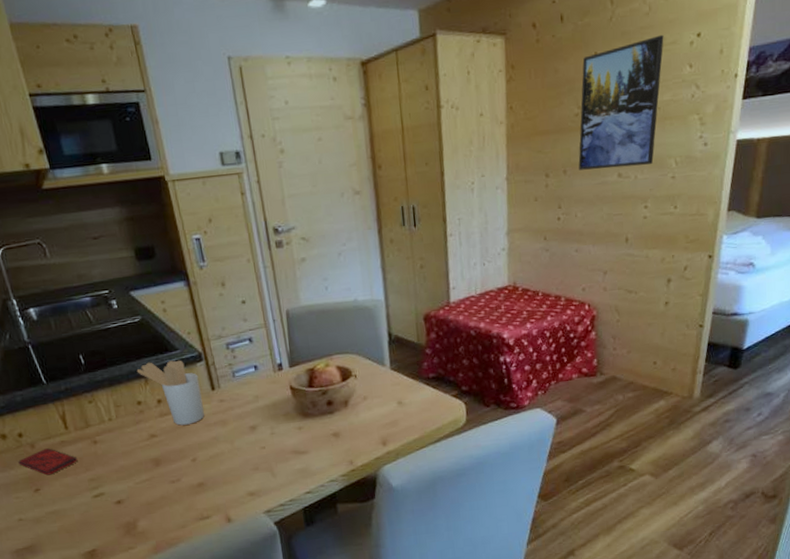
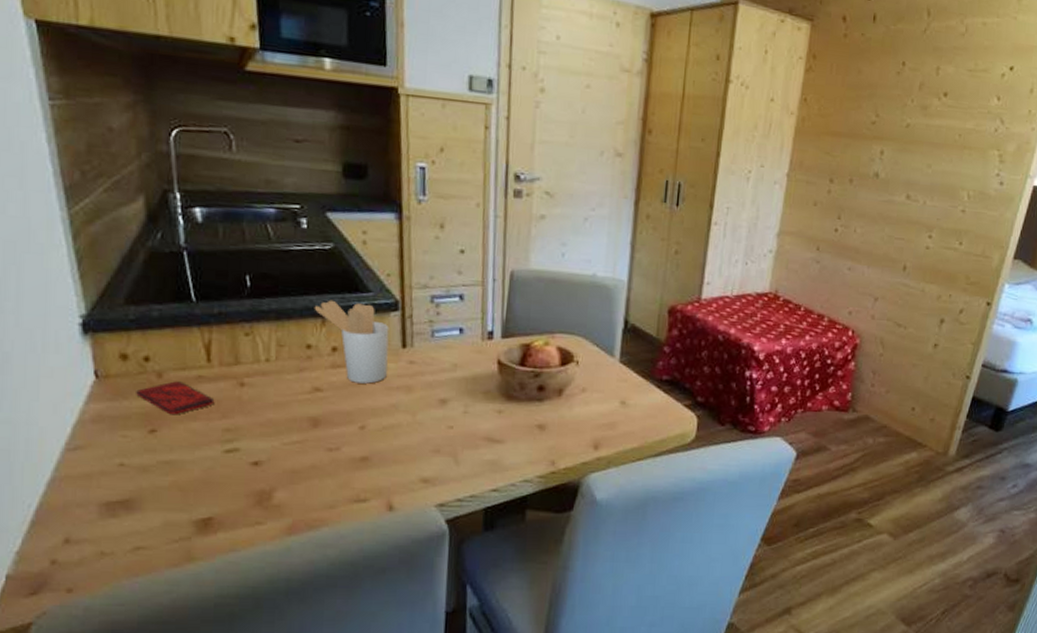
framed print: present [578,34,664,170] -> none [866,59,976,192]

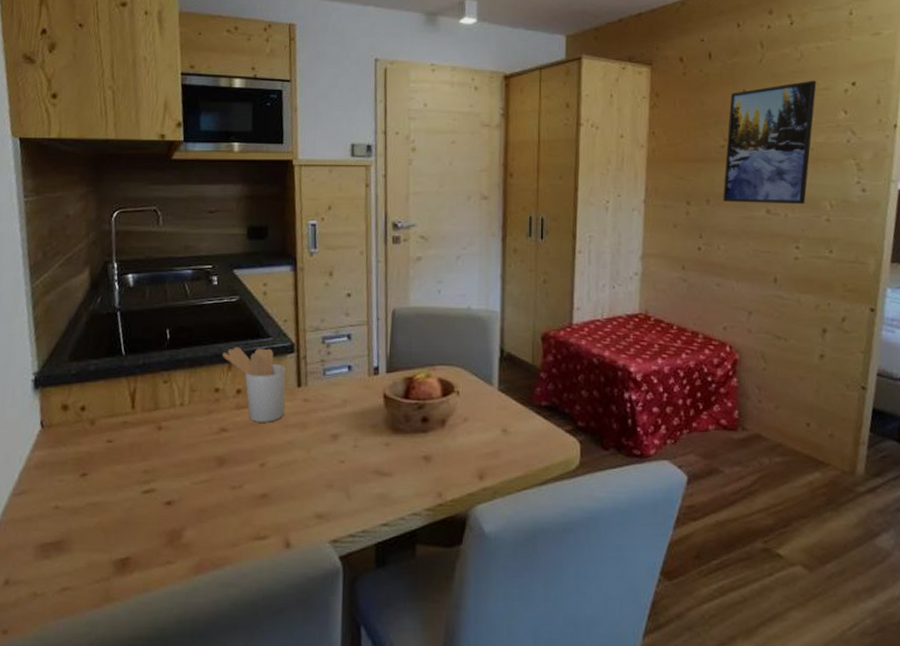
smartphone: present [136,381,215,415] -> none [72,428,137,459]
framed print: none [866,59,976,192] -> present [723,80,817,204]

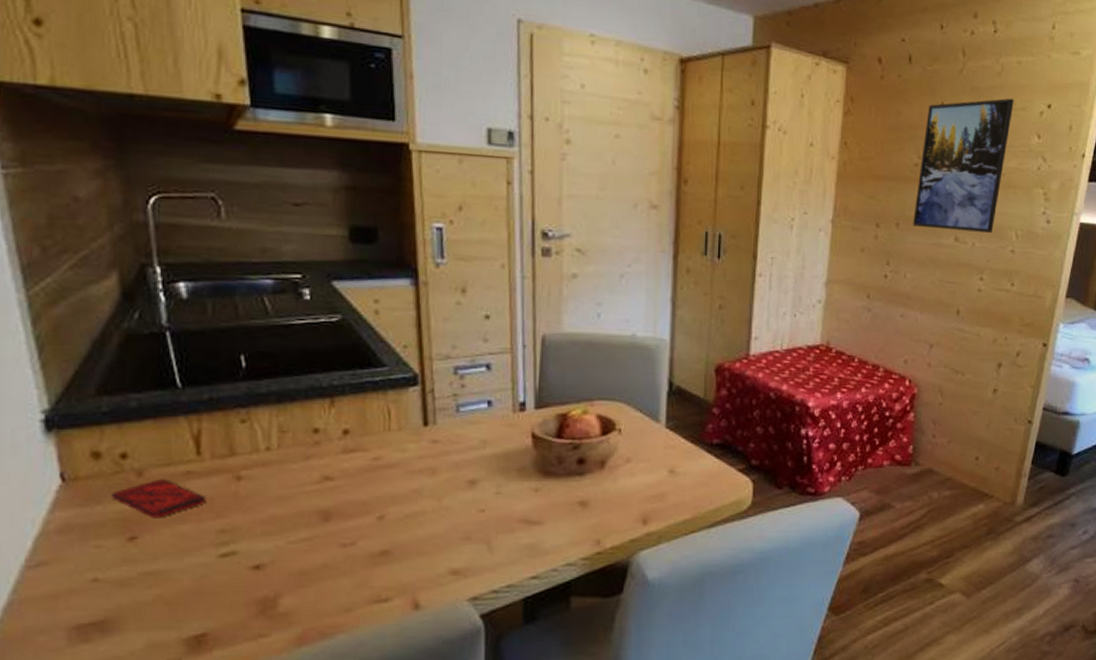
smartphone: none [72,428,137,459] -> present [111,479,207,518]
utensil holder: present [222,346,286,422] -> none [320,377,408,468]

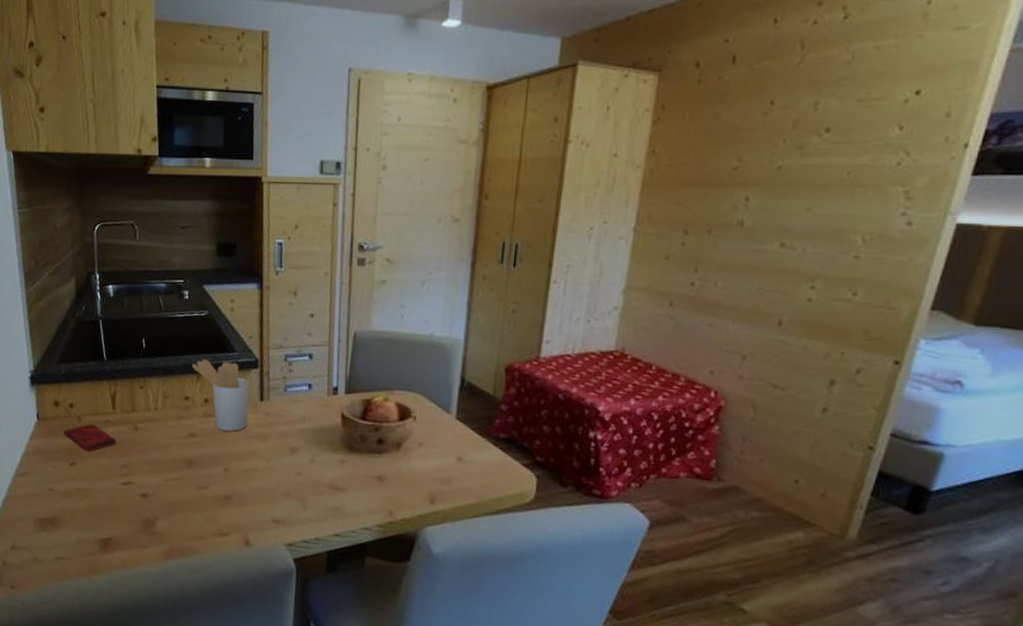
utensil holder: none [320,377,408,468] -> present [191,359,250,432]
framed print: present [913,98,1014,233] -> none [728,88,868,237]

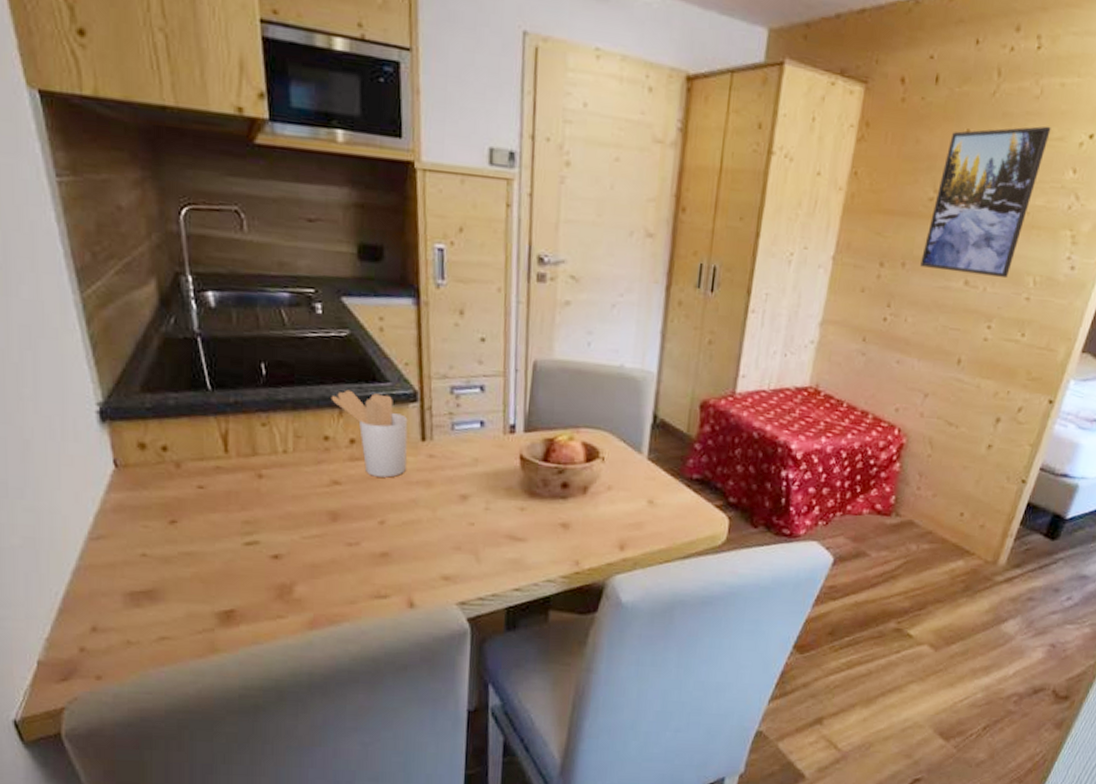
smartphone: present [63,424,117,452] -> none [155,471,233,506]
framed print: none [728,88,868,237] -> present [920,126,1051,277]

